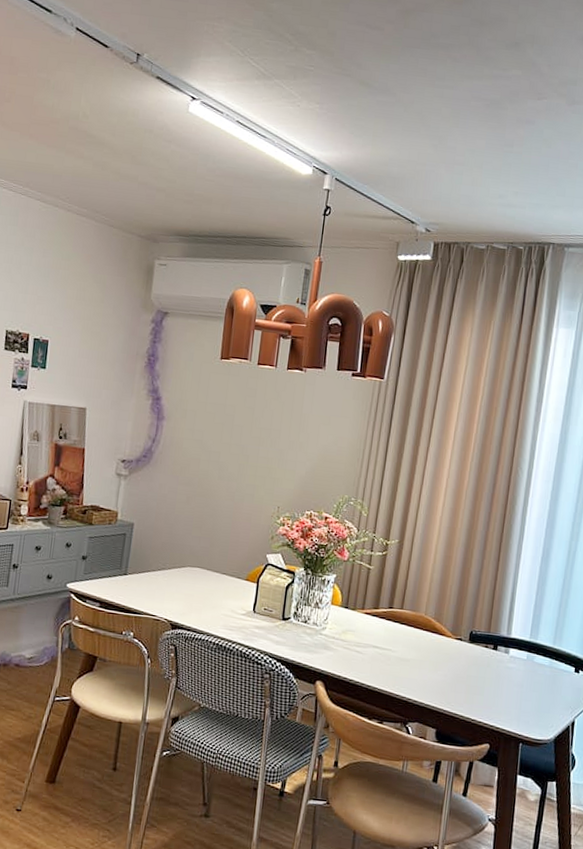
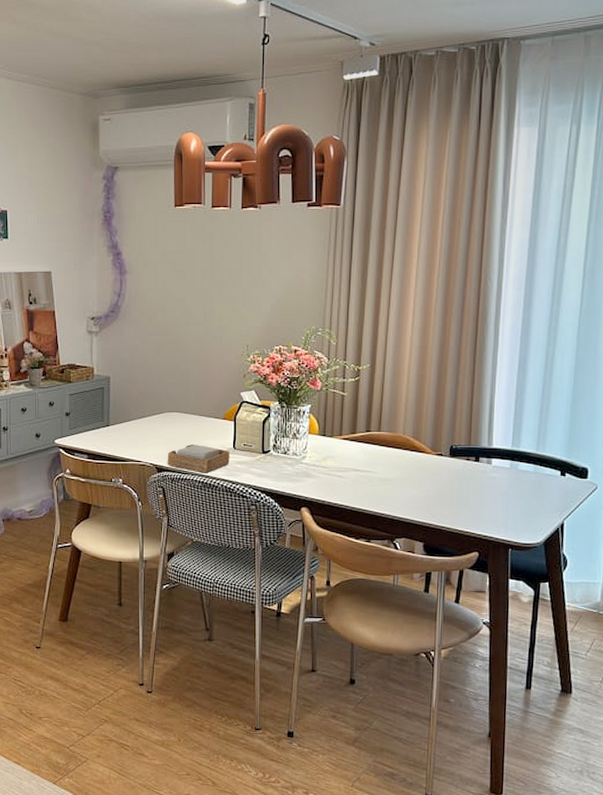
napkin holder: none [182,602,249,635] -> present [167,443,230,473]

